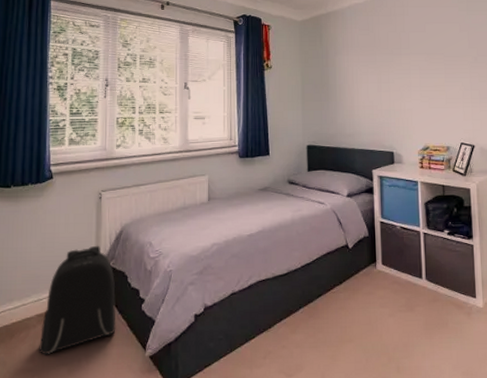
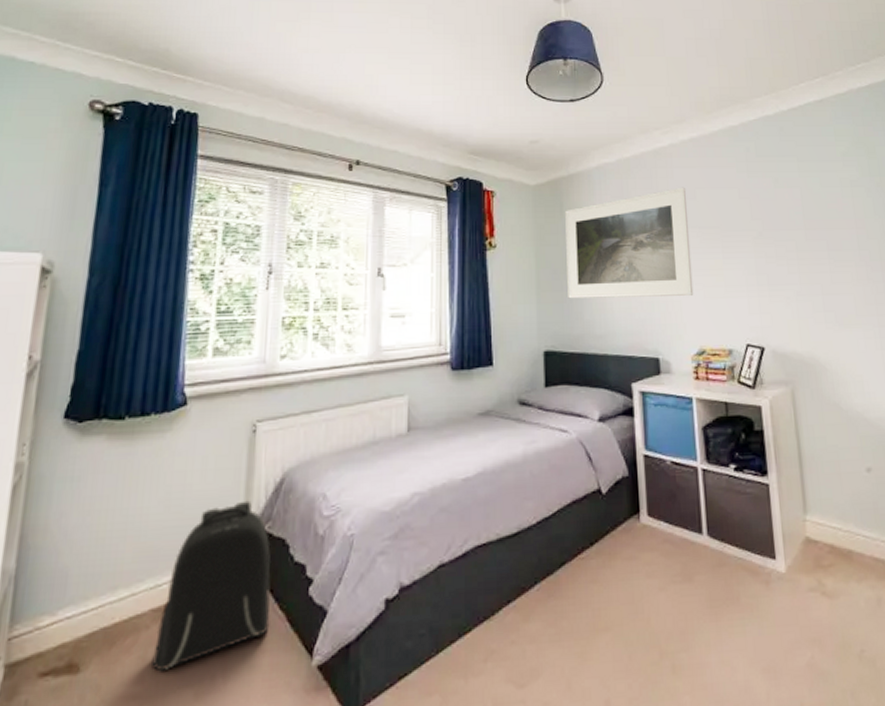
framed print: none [324,22,421,107] -> present [565,187,694,299]

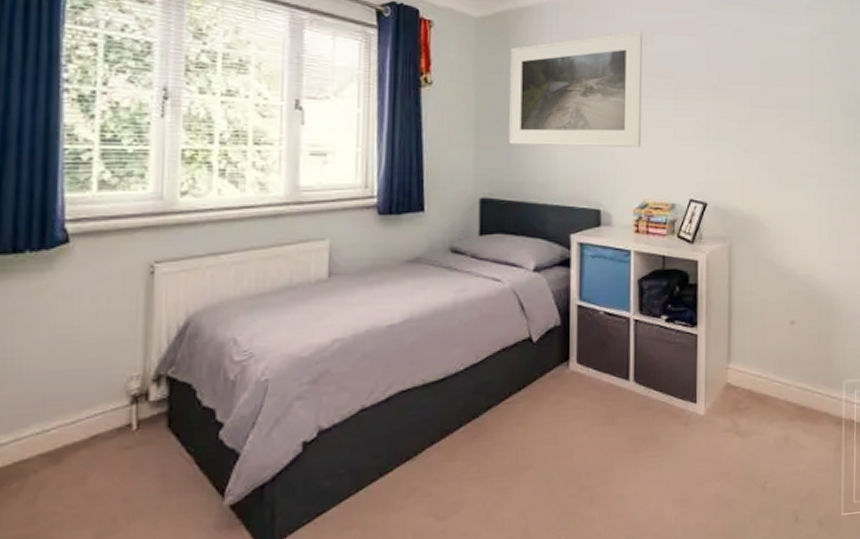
backpack: present [152,500,271,672] -> none [43,345,177,515]

